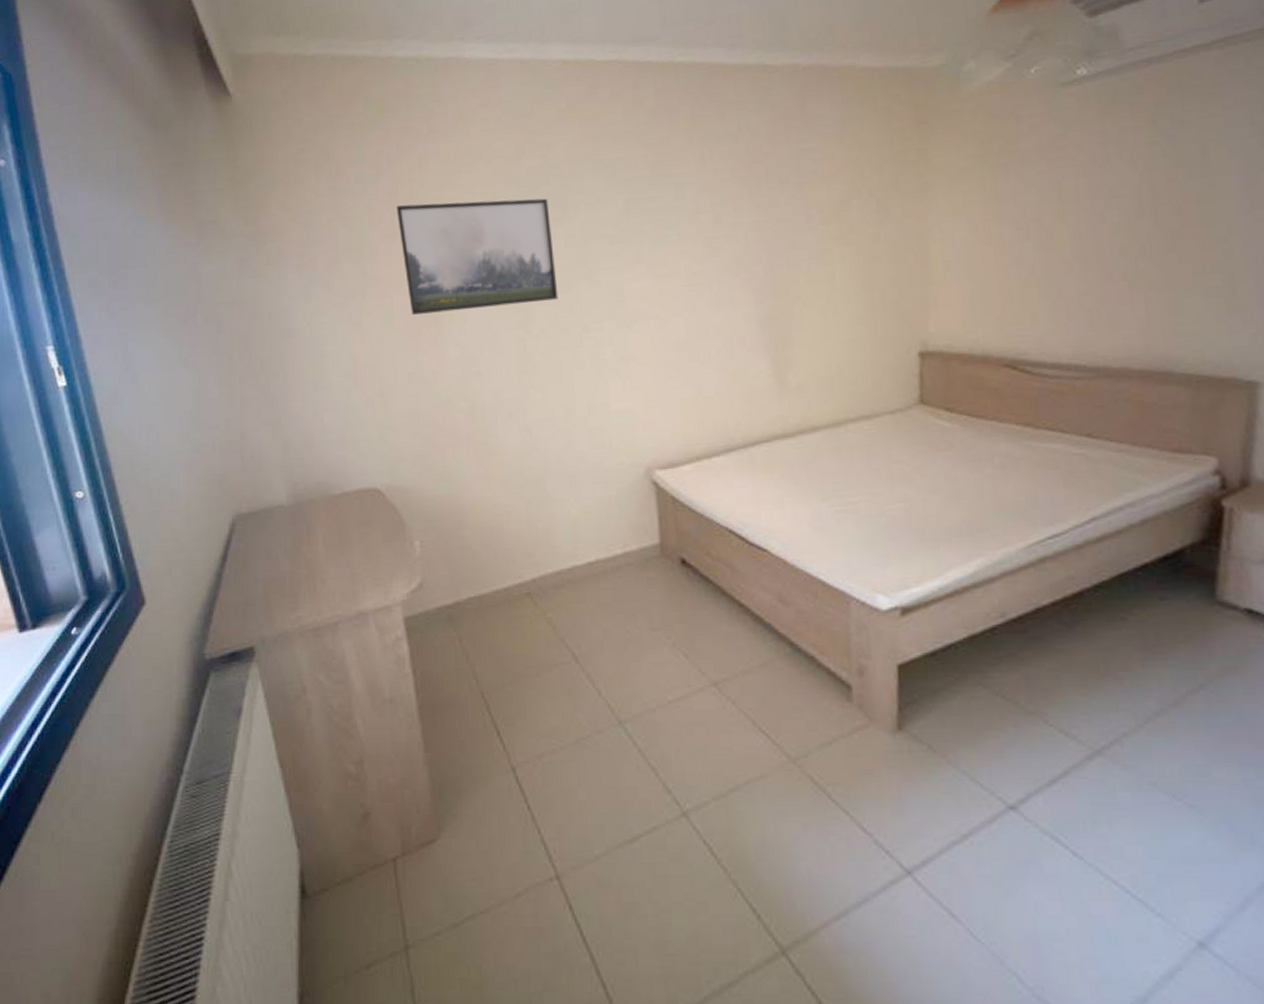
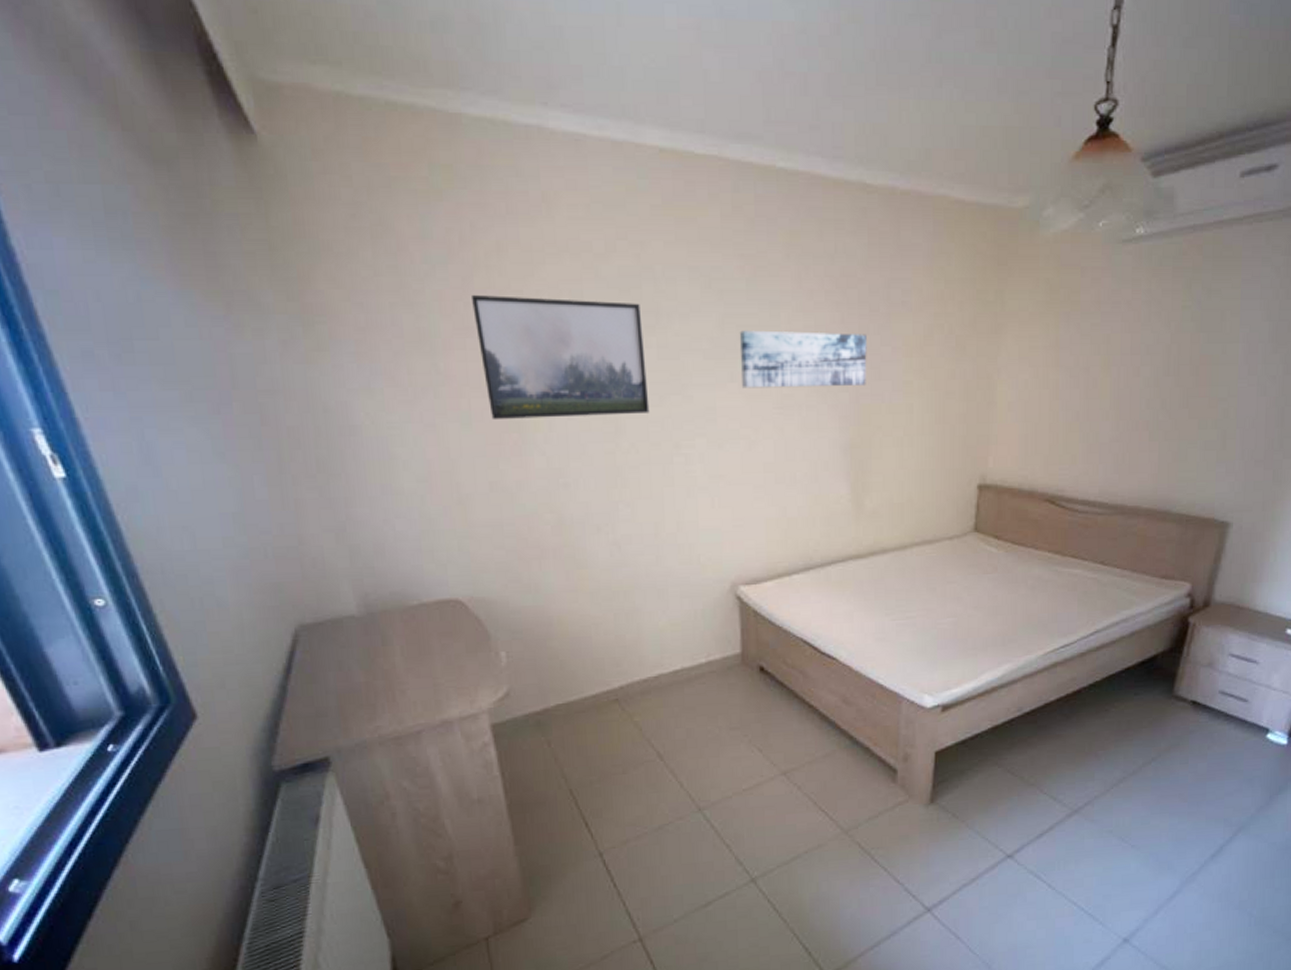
wall art: none [644,206,781,269] -> present [739,330,867,389]

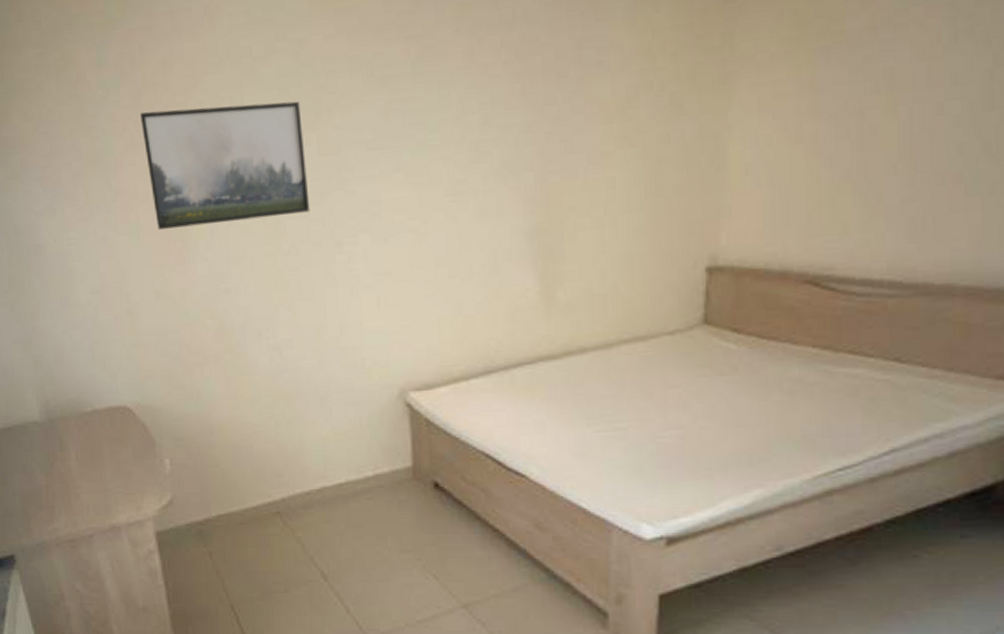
wall art: present [739,330,867,389] -> none [404,104,555,178]

